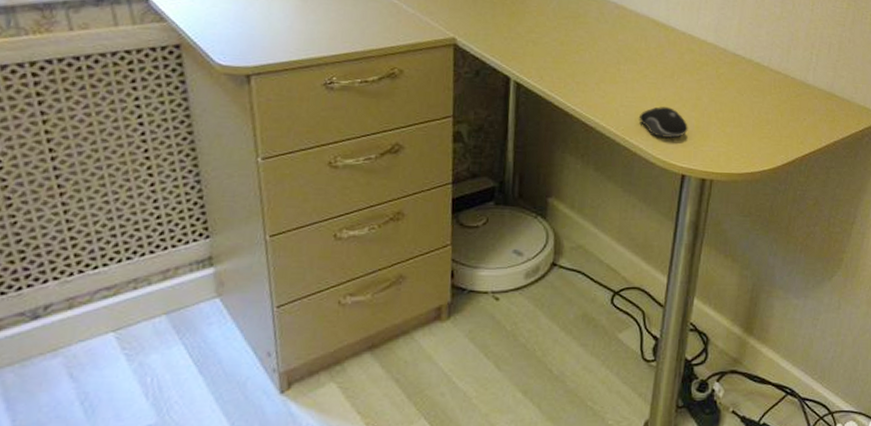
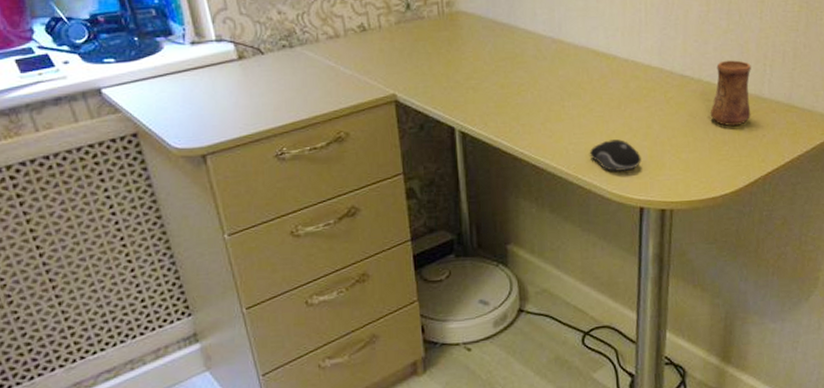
cup: none [757,45,799,107] -> present [710,60,751,126]

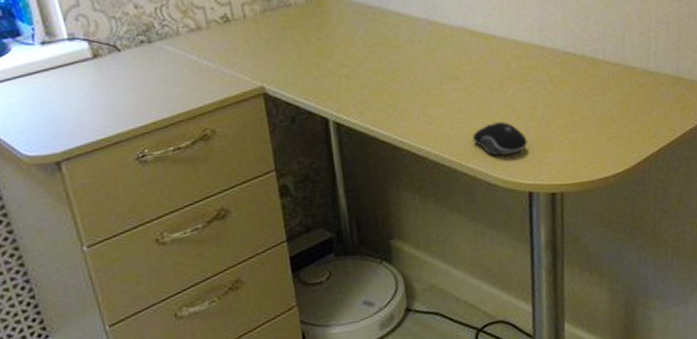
cup: present [710,60,751,126] -> none [595,33,639,102]

